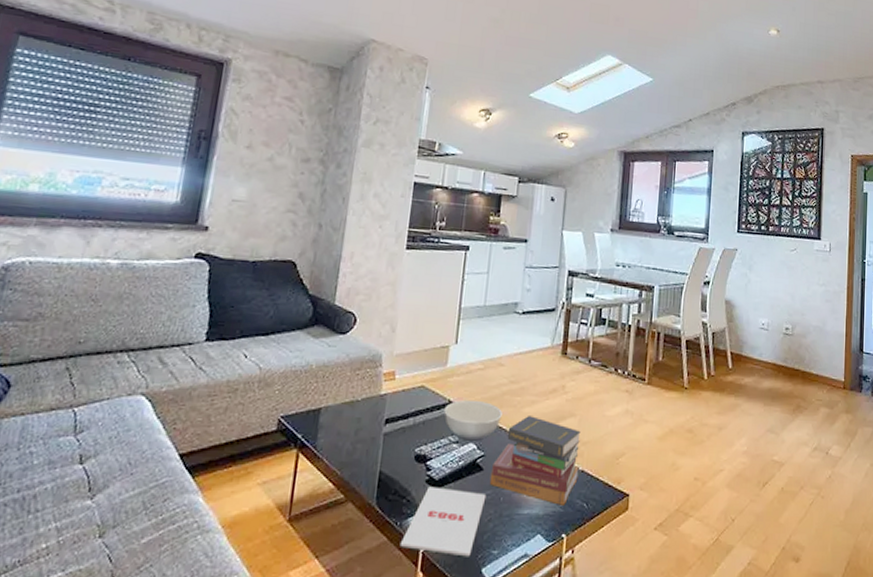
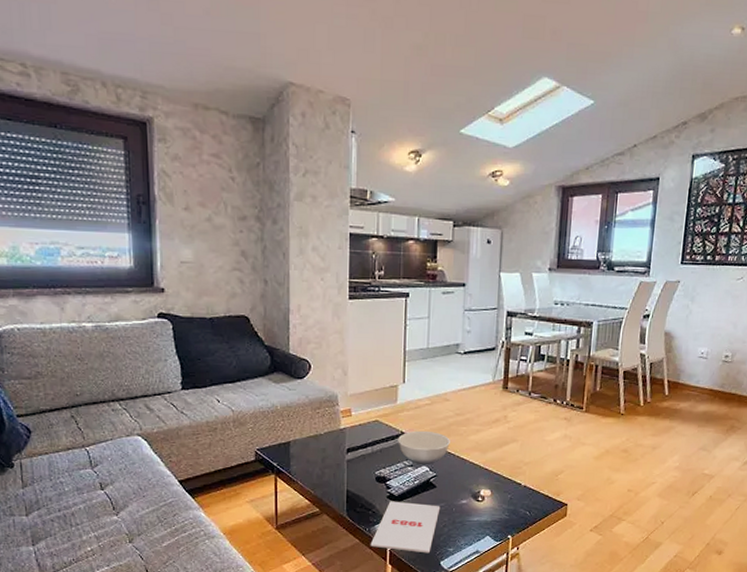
books: present [489,416,581,507] -> none [442,442,523,515]

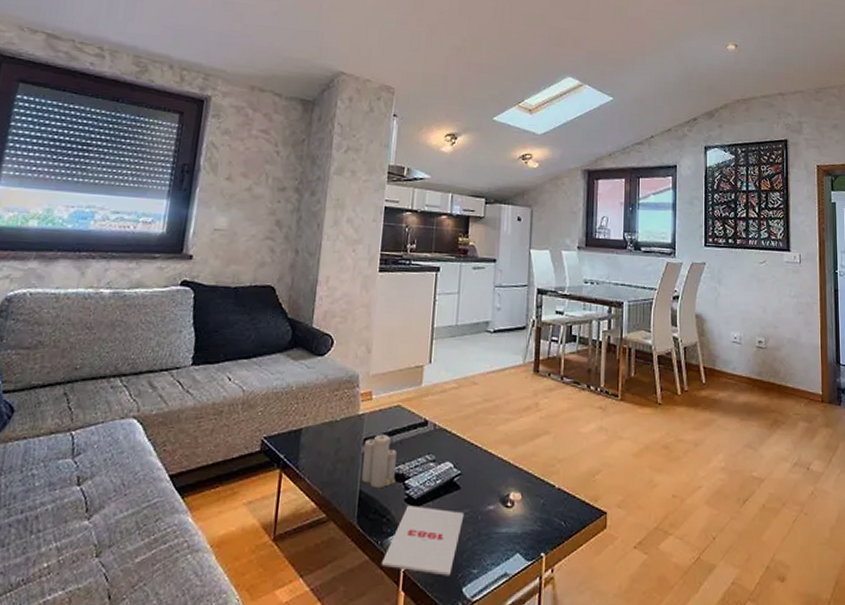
candle: none [347,443,378,488] -> present [361,433,397,489]
bowl: present [398,430,450,464] -> none [420,418,477,460]

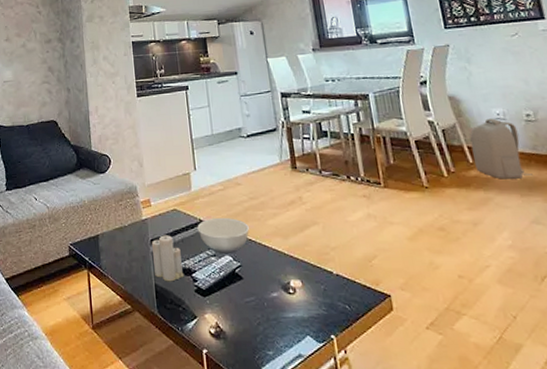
magazine: present [381,505,465,576] -> none [184,295,252,358]
bowl: none [420,418,477,460] -> present [197,217,249,254]
backpack: none [707,341,754,403] -> present [470,118,533,179]

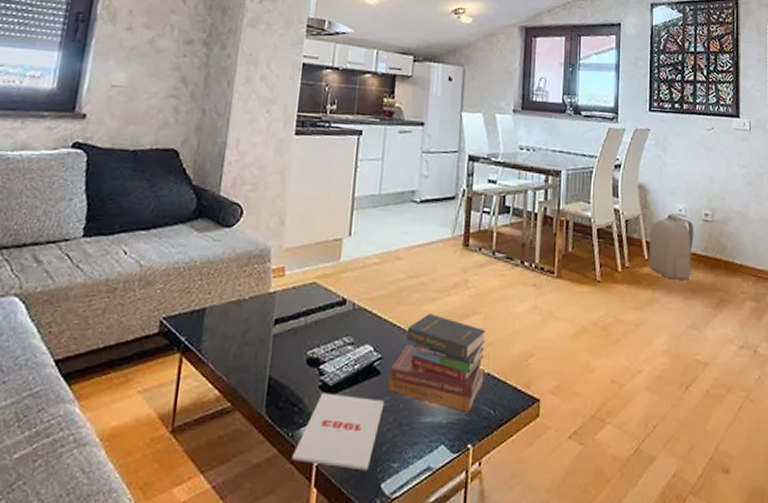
candle: present [151,234,184,282] -> none [271,313,311,375]
magazine: none [184,295,252,358] -> present [291,393,385,471]
bowl: present [197,217,249,254] -> none [337,297,400,342]
books: none [250,227,335,309] -> present [387,314,486,414]

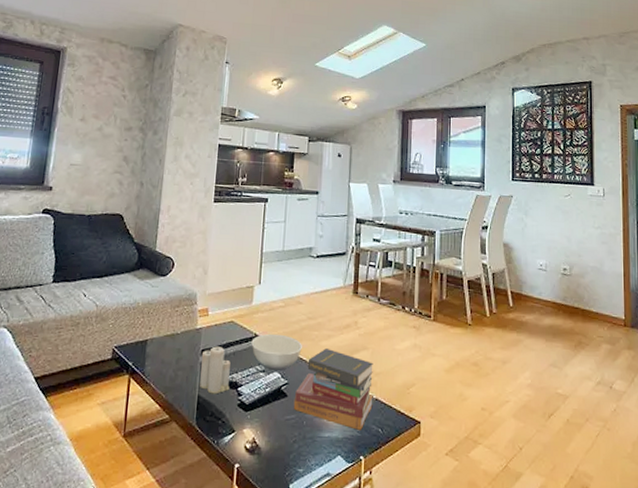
candle: none [271,313,311,375] -> present [200,345,231,394]
magazine: present [291,393,385,471] -> none [217,410,291,474]
bowl: none [337,297,400,342] -> present [251,333,302,370]
backpack: present [649,213,699,280] -> none [514,268,559,325]

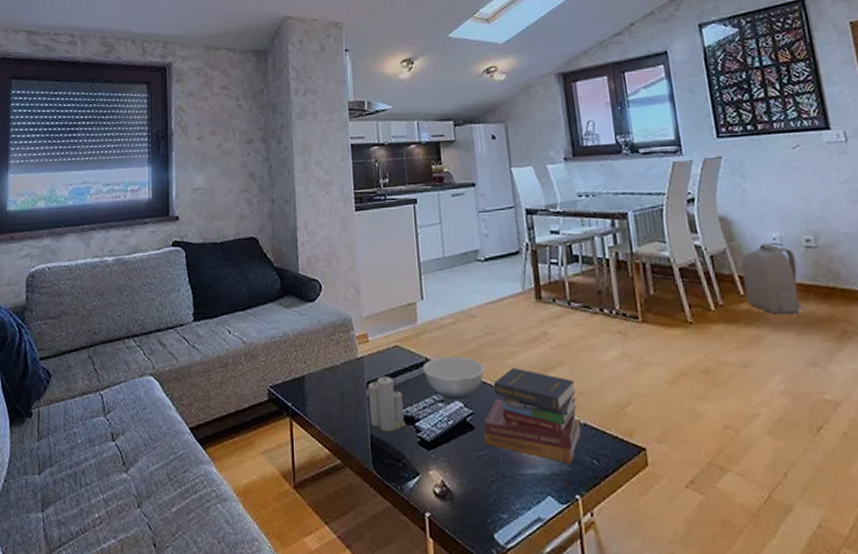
backpack: none [514,268,559,325] -> present [742,243,811,314]

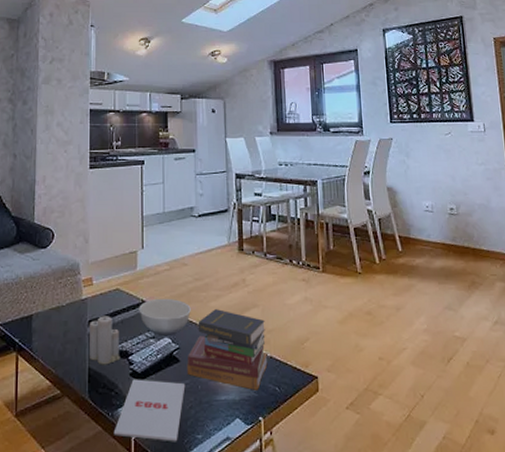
magazine: none [404,448,484,522] -> present [113,379,186,442]
backpack: present [742,243,811,314] -> none [402,210,450,268]

